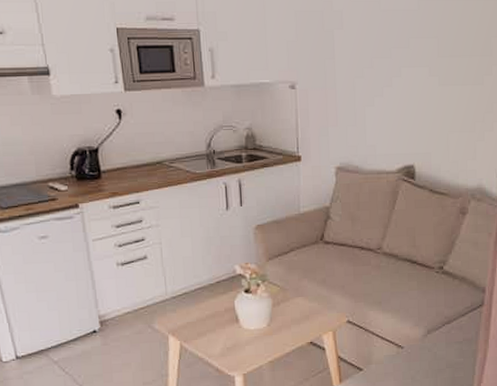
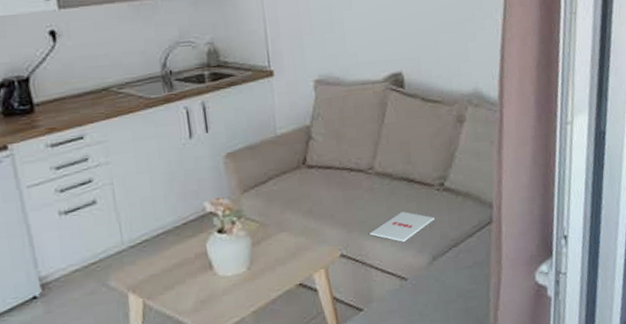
magazine: none [374,289,432,316] -> present [370,211,435,243]

